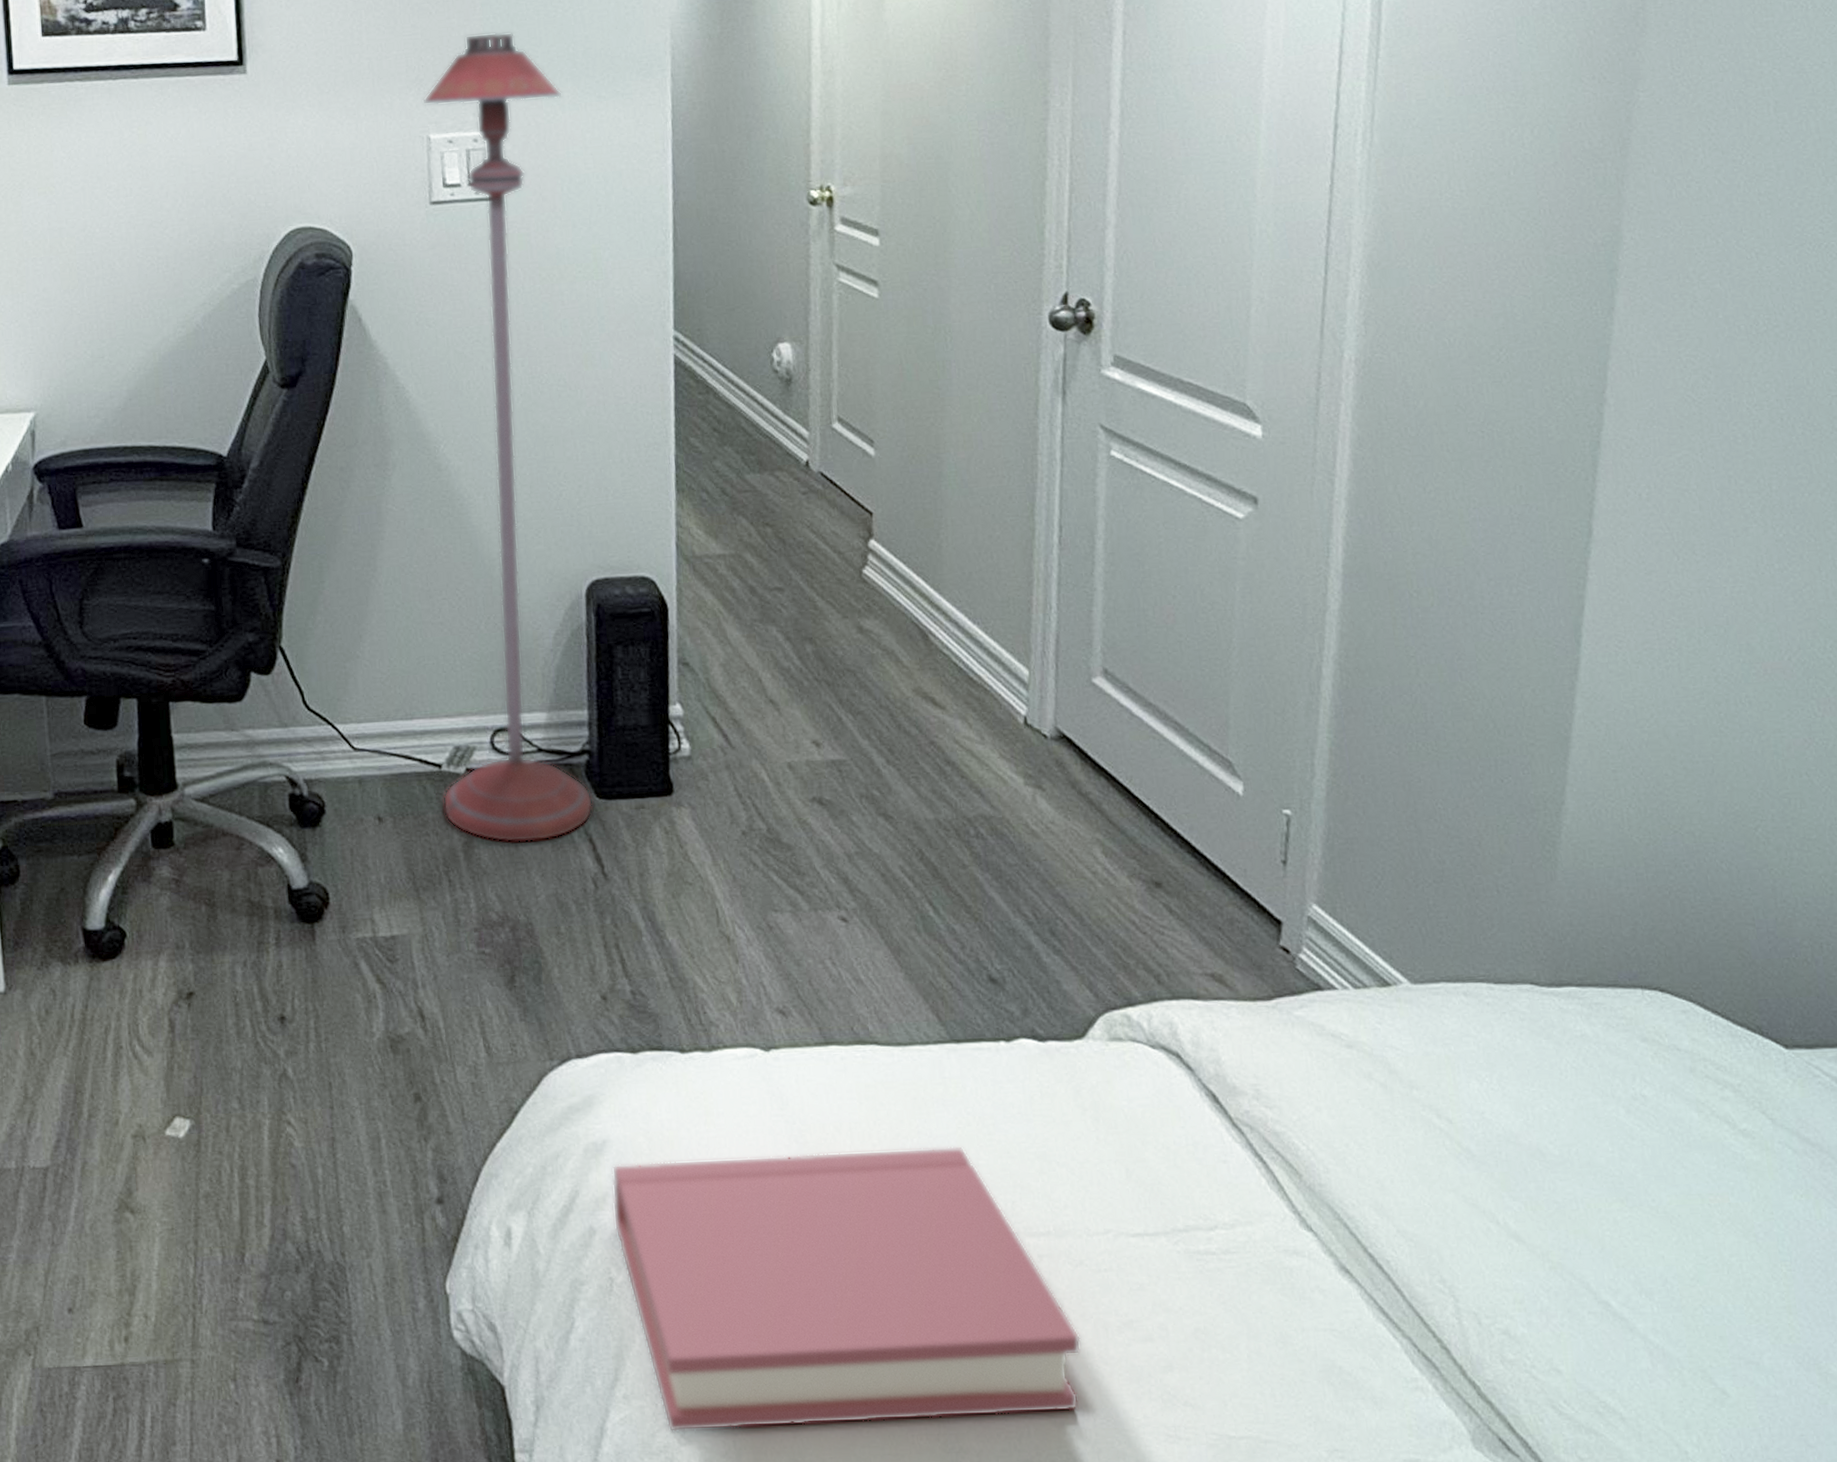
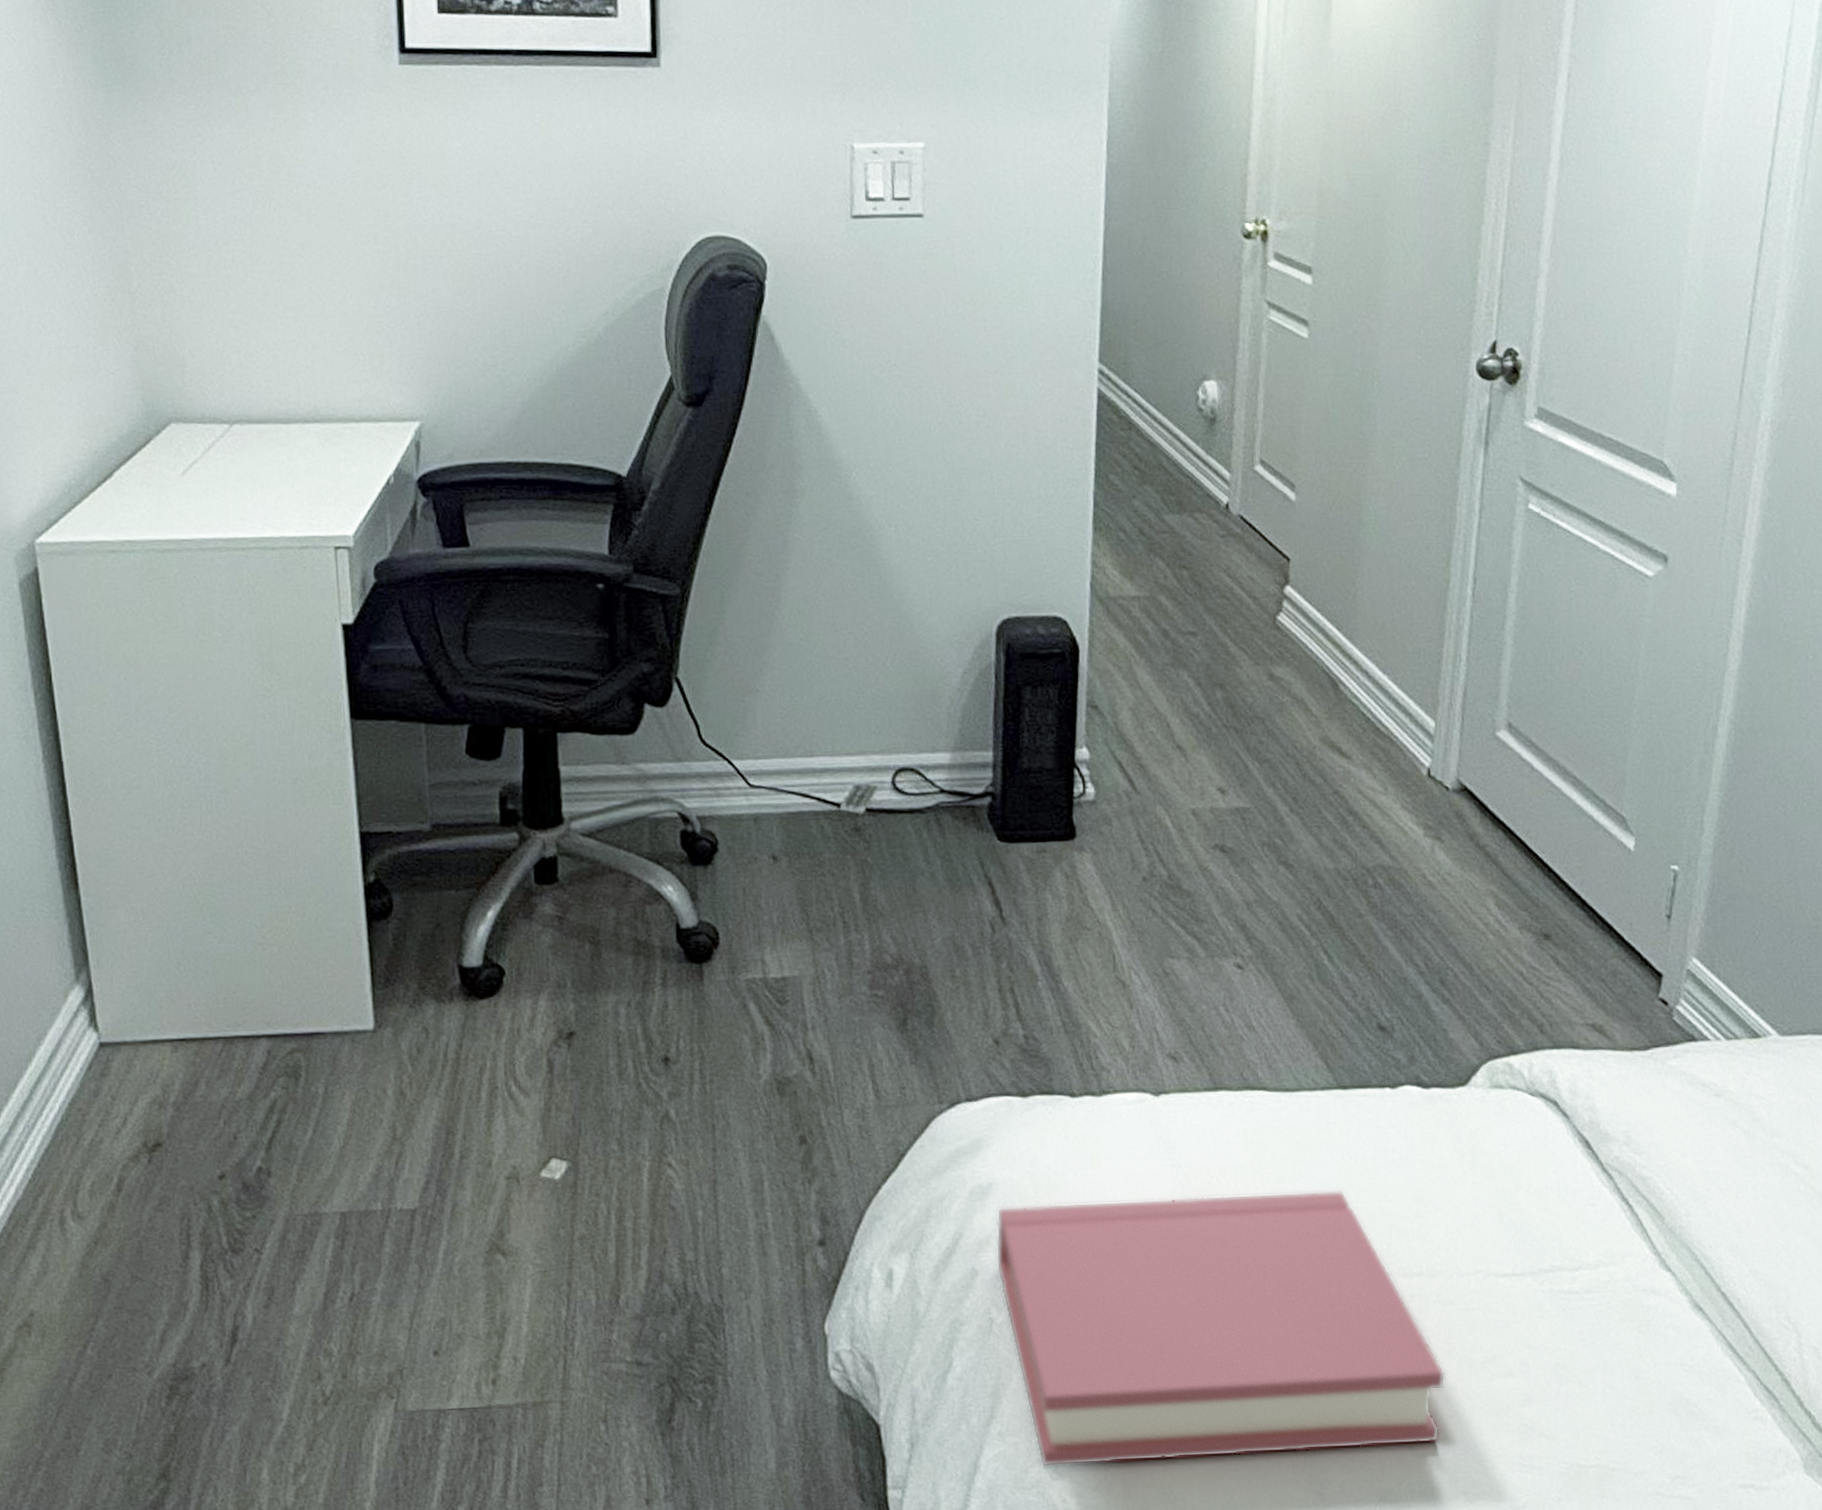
floor lamp: present [423,32,594,843] -> none [840,37,994,885]

